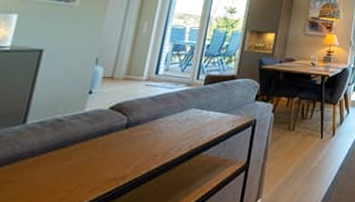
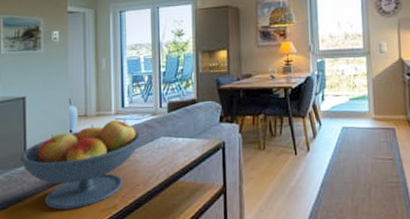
fruit bowl: none [18,85,171,177] -> present [19,119,141,210]

